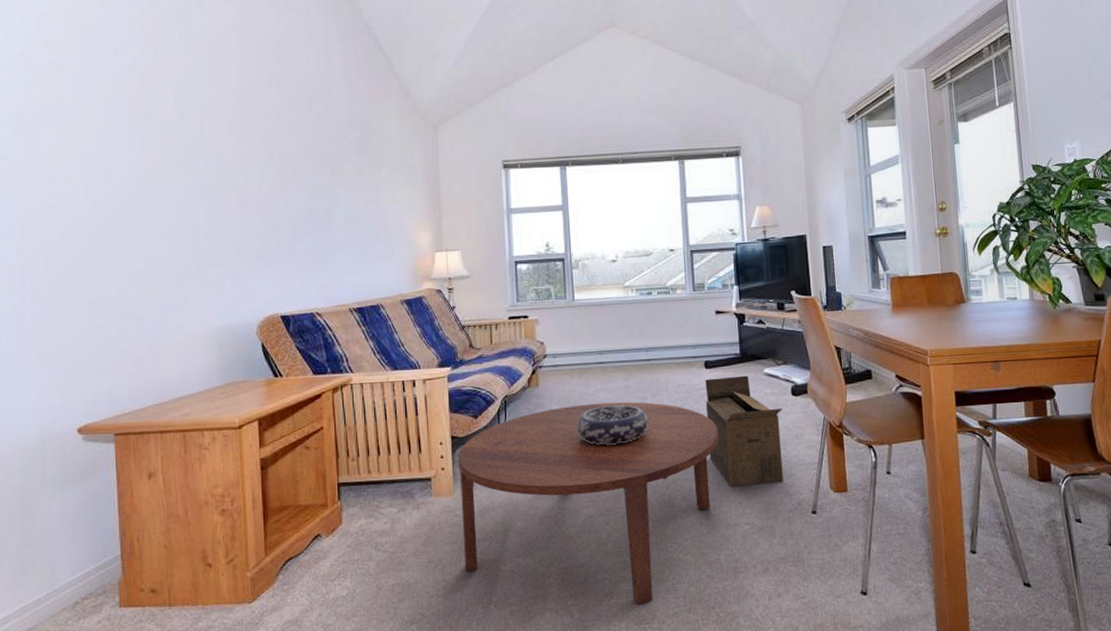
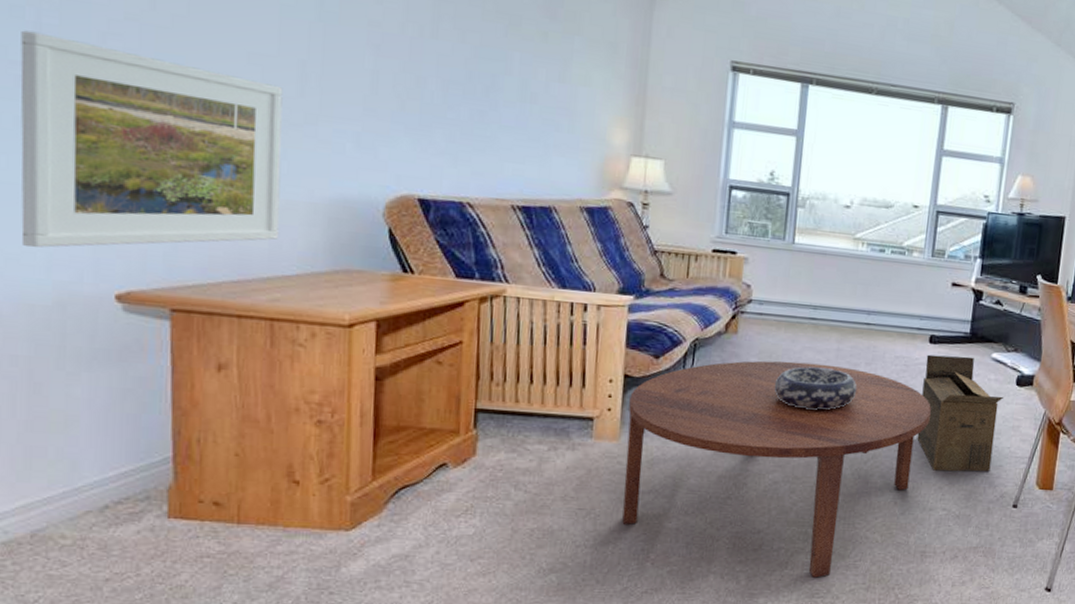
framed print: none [13,242,186,402] -> present [20,30,283,248]

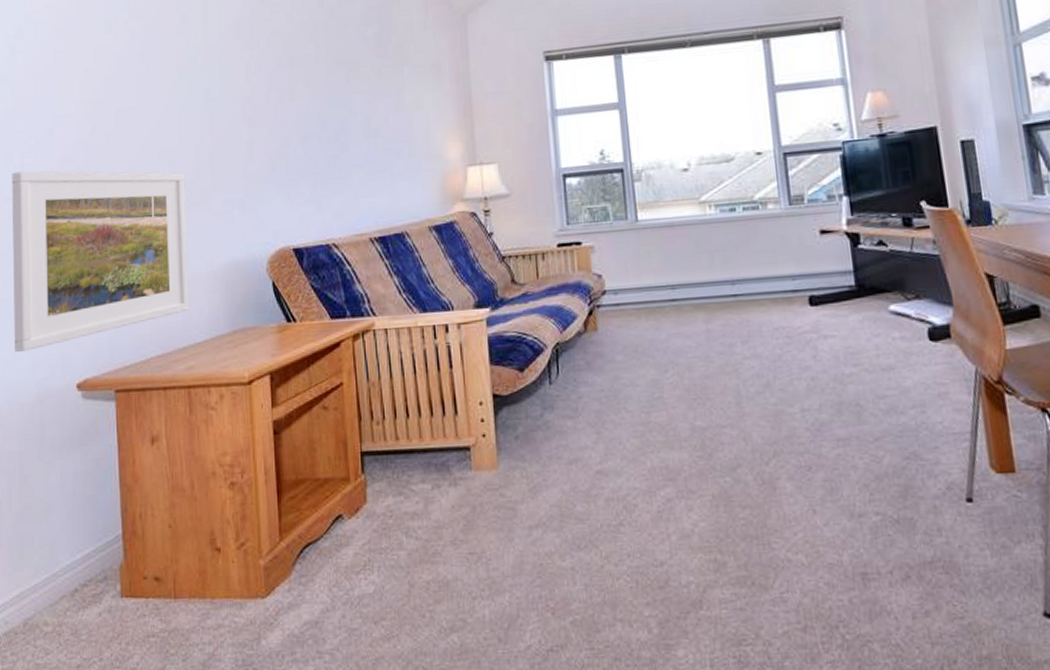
coffee table: present [622,360,931,578] -> none [501,350,833,619]
decorative bowl: present [774,367,858,411] -> none [646,354,739,407]
cardboard box: present [917,354,1004,472] -> none [810,314,924,464]

